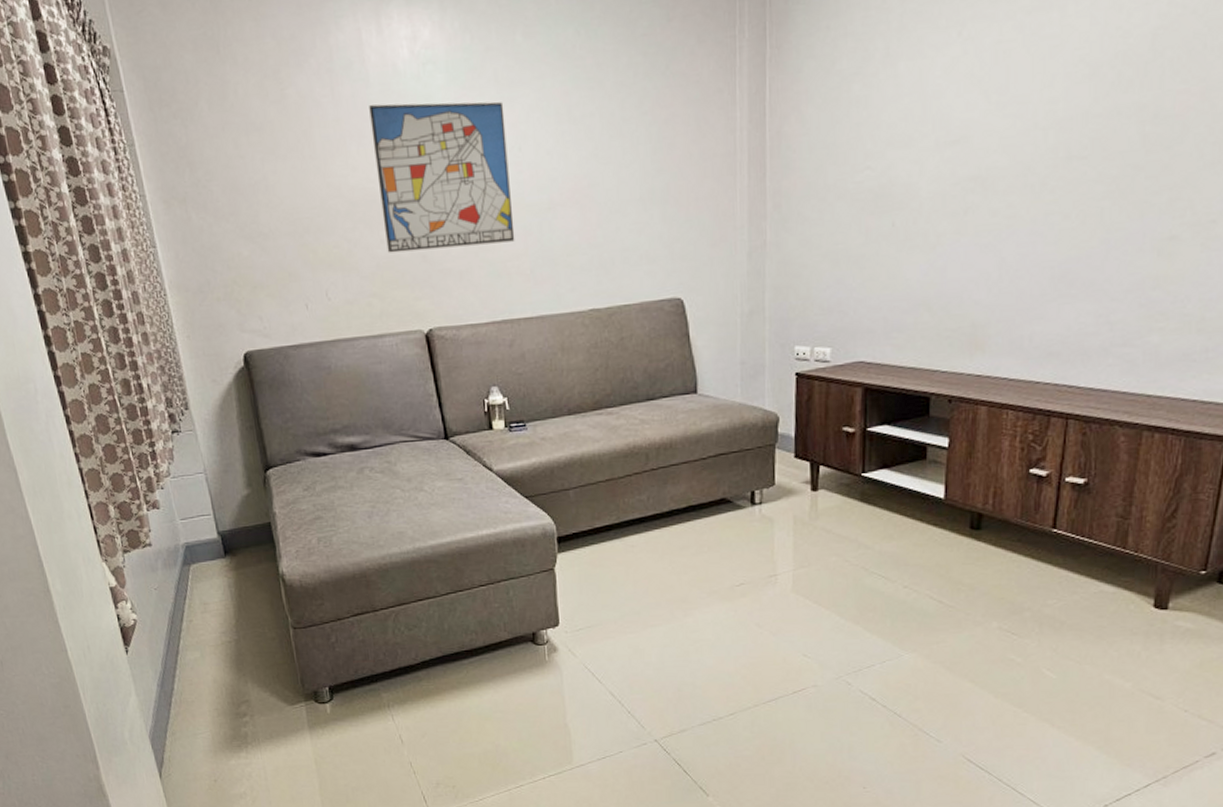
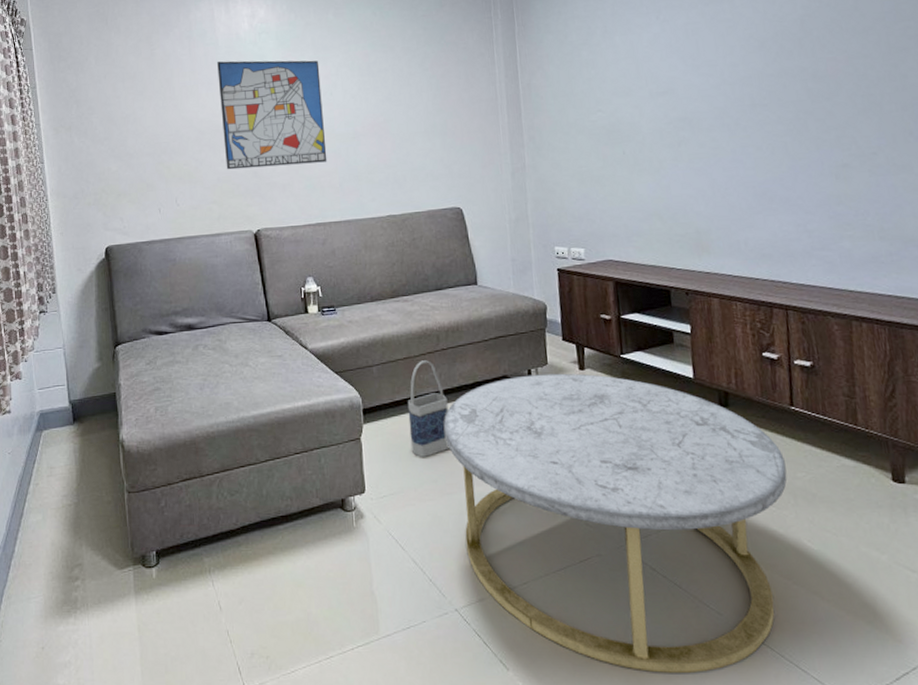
bag: none [608,482,656,588] -> present [407,360,449,457]
coffee table: none [649,495,1036,798] -> present [443,373,787,674]

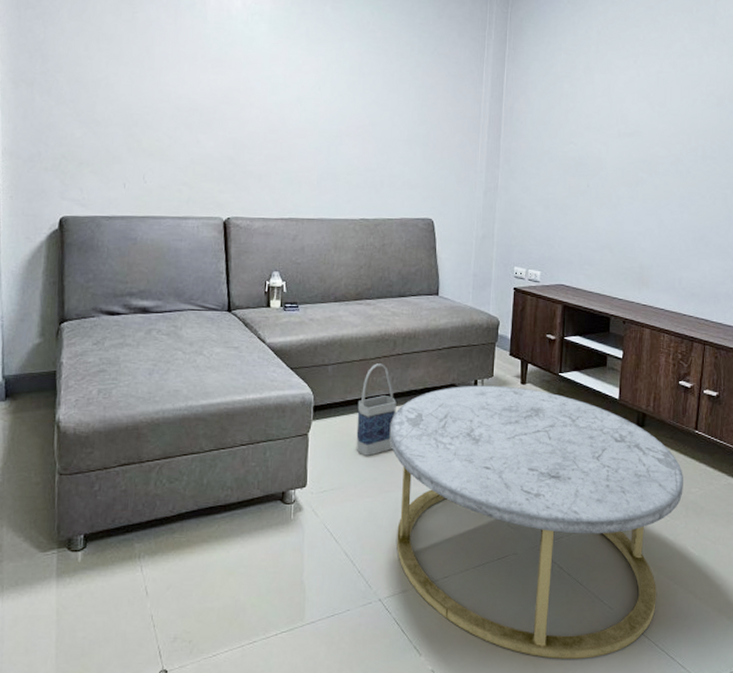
wall art: present [217,60,327,170] -> none [201,37,311,157]

